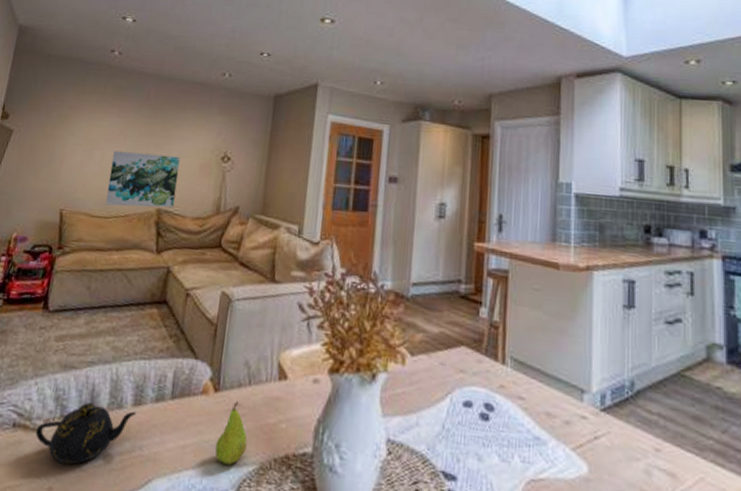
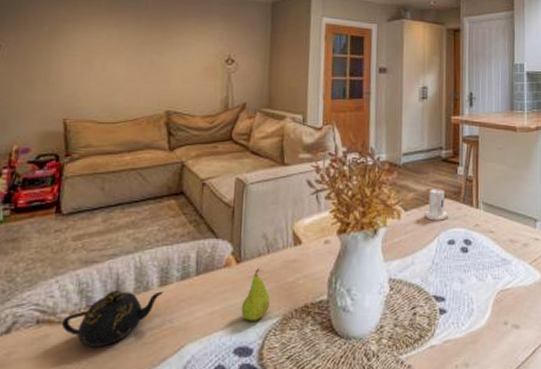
wall art: present [106,150,180,208] -> none [112,60,185,112]
candle: none [435,329,466,374] -> present [424,186,449,221]

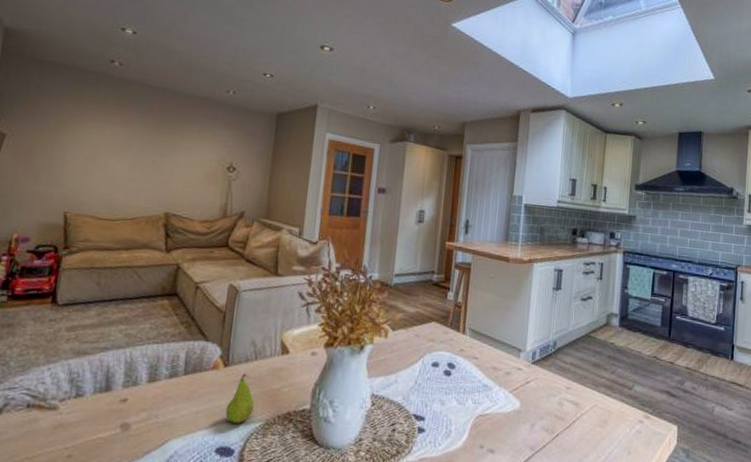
teapot: present [61,290,164,348] -> none [51,382,152,435]
candle: present [424,186,449,221] -> none [411,309,435,343]

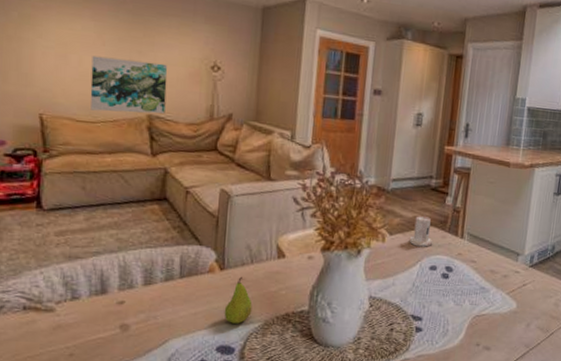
wall art: none [112,158,187,212] -> present [90,55,168,114]
candle: none [411,309,435,343] -> present [409,214,433,247]

